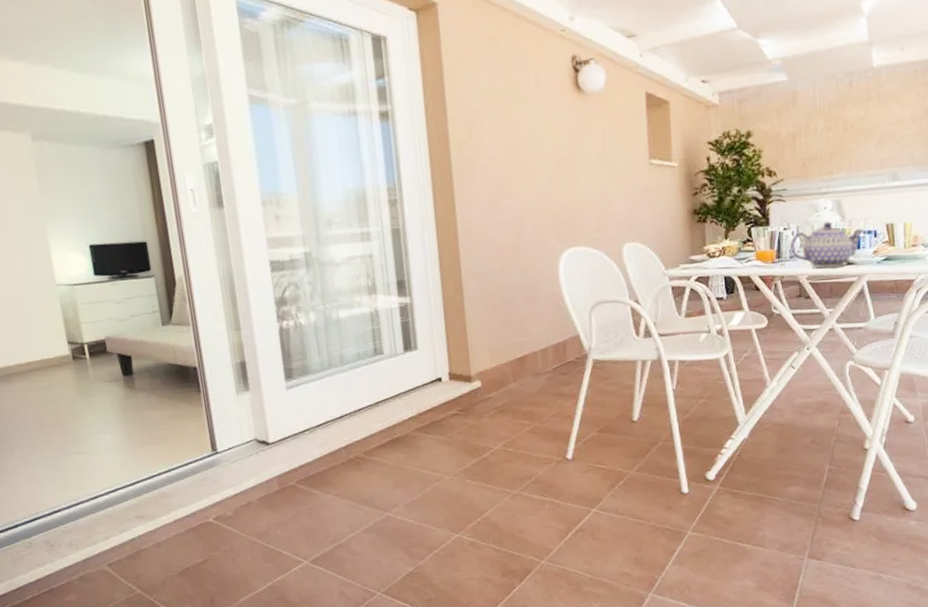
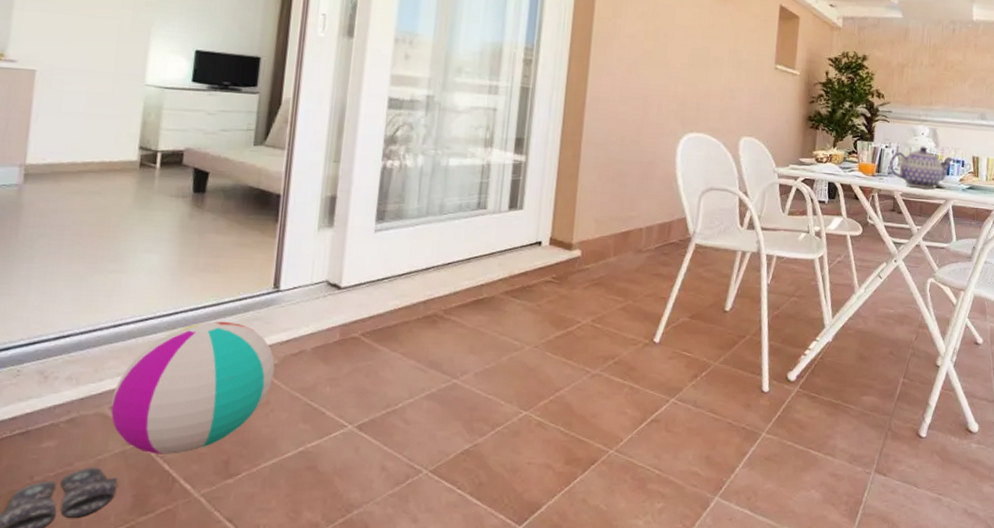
beach ball: none [107,484,232,599] -> present [110,321,275,455]

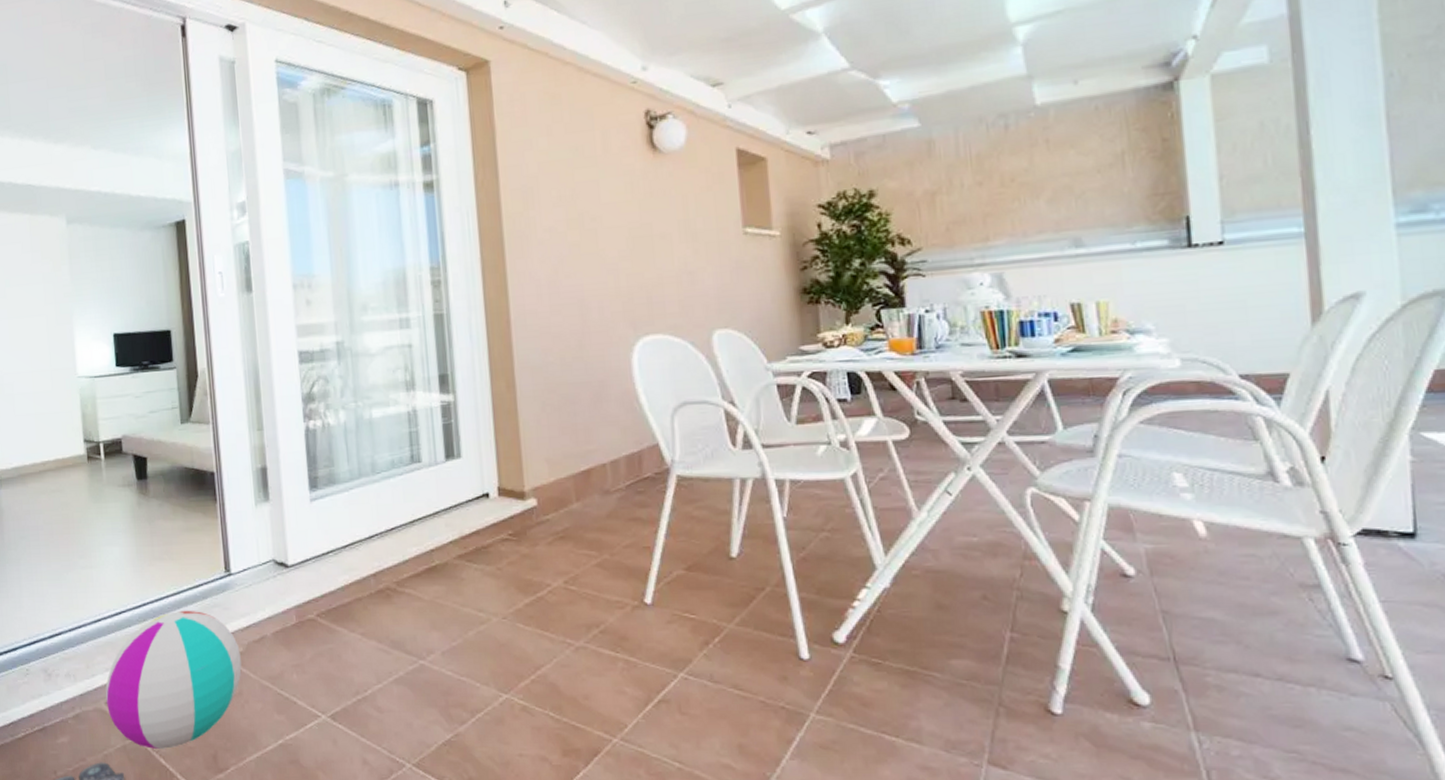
teapot: present [888,146,954,190] -> none [934,301,1039,362]

